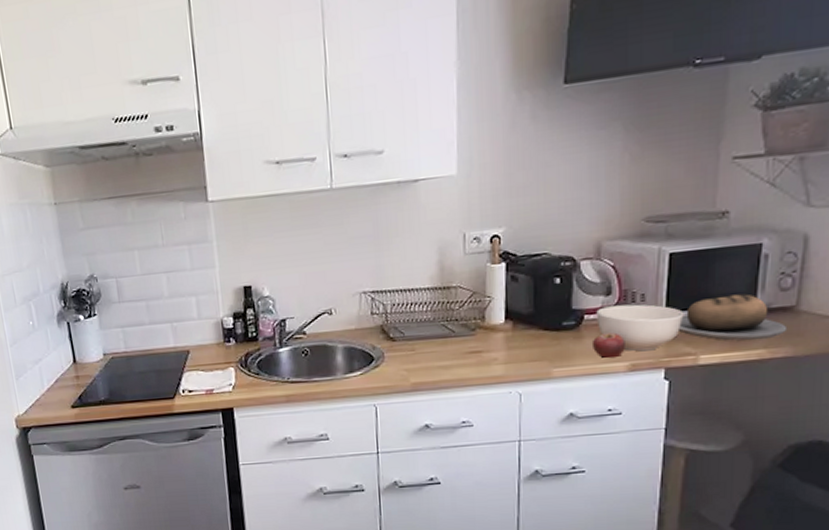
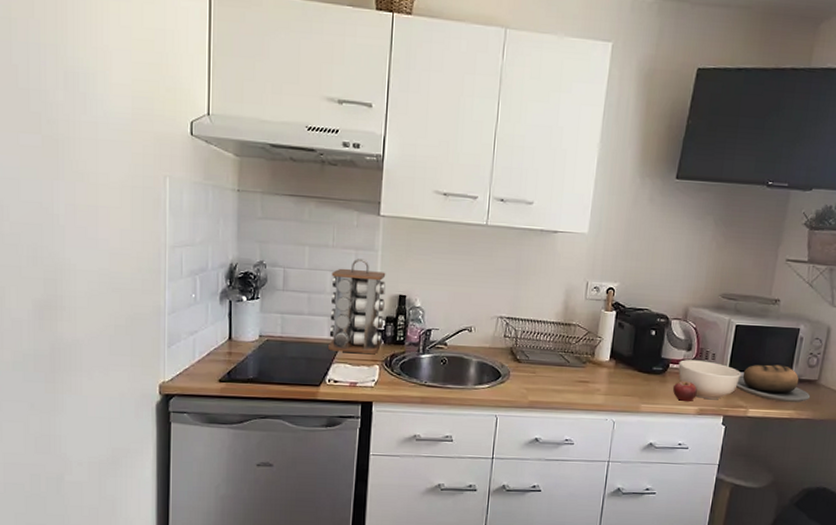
spice rack: none [166,253,234,360] -> present [328,258,386,354]

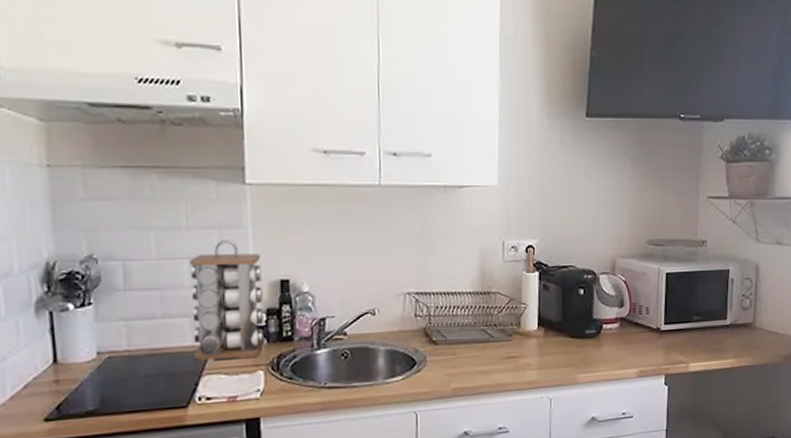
fruit: present [673,381,697,402] -> none [610,341,635,366]
bowl: present [678,359,742,400] -> none [612,316,678,359]
bread: present [736,364,811,403] -> none [674,311,748,352]

